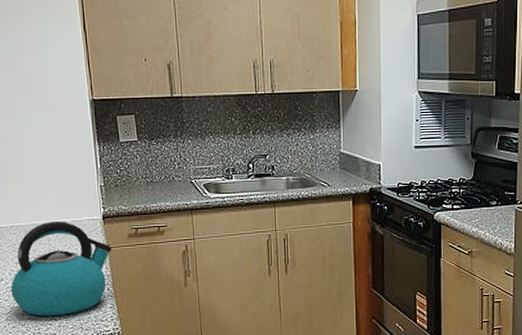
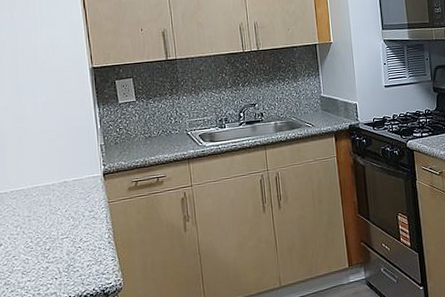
kettle: present [10,220,112,317] -> none [10,181,113,277]

